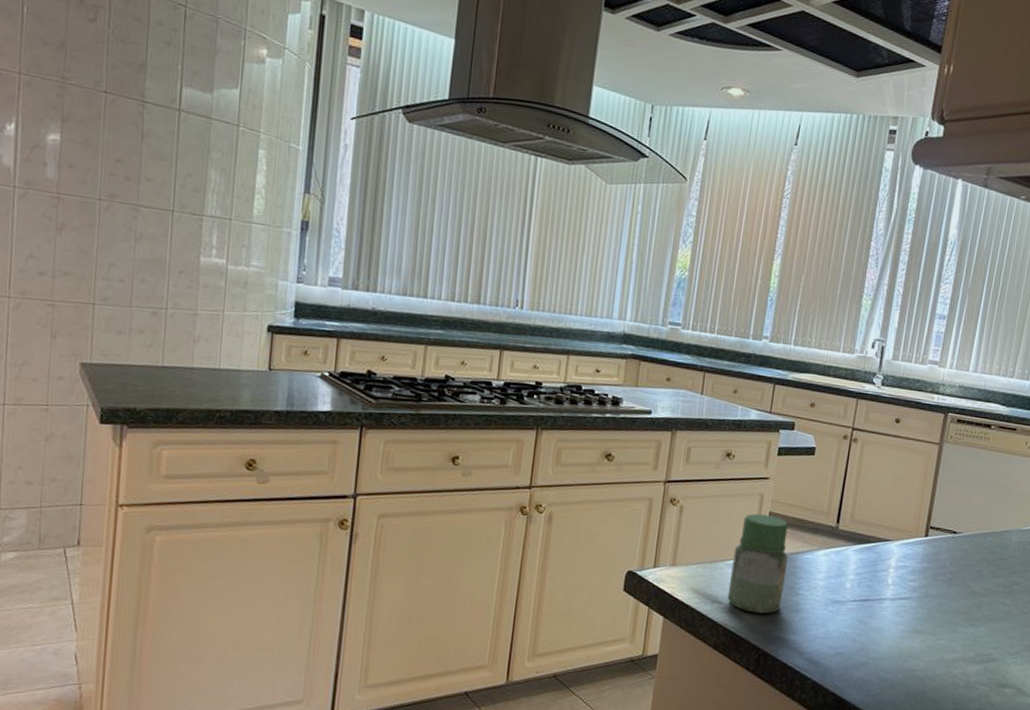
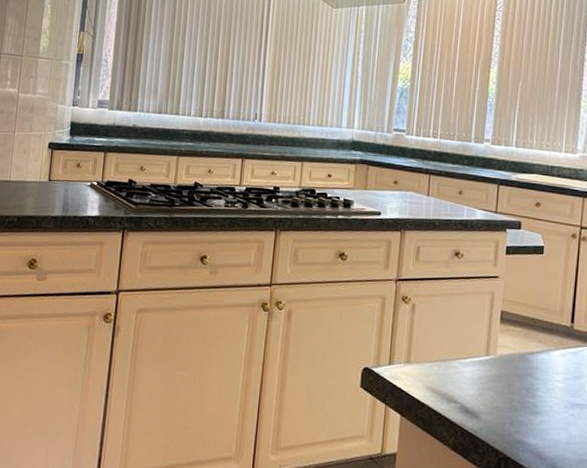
jar: present [727,513,789,614] -> none [463,312,523,415]

